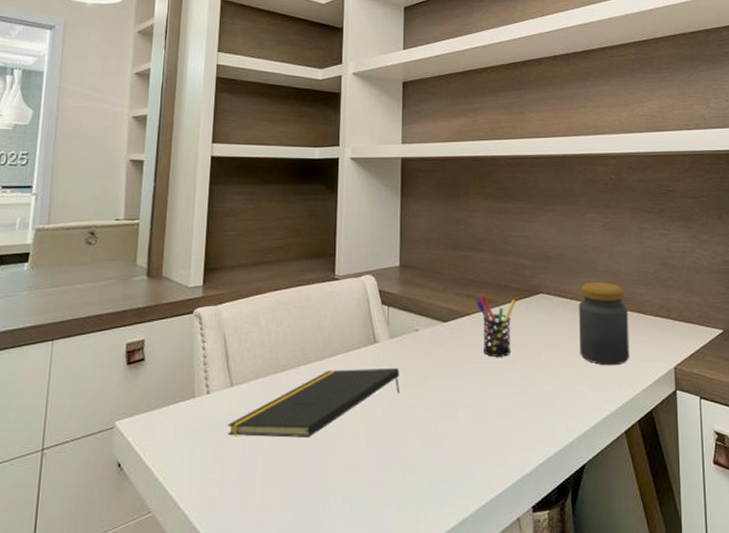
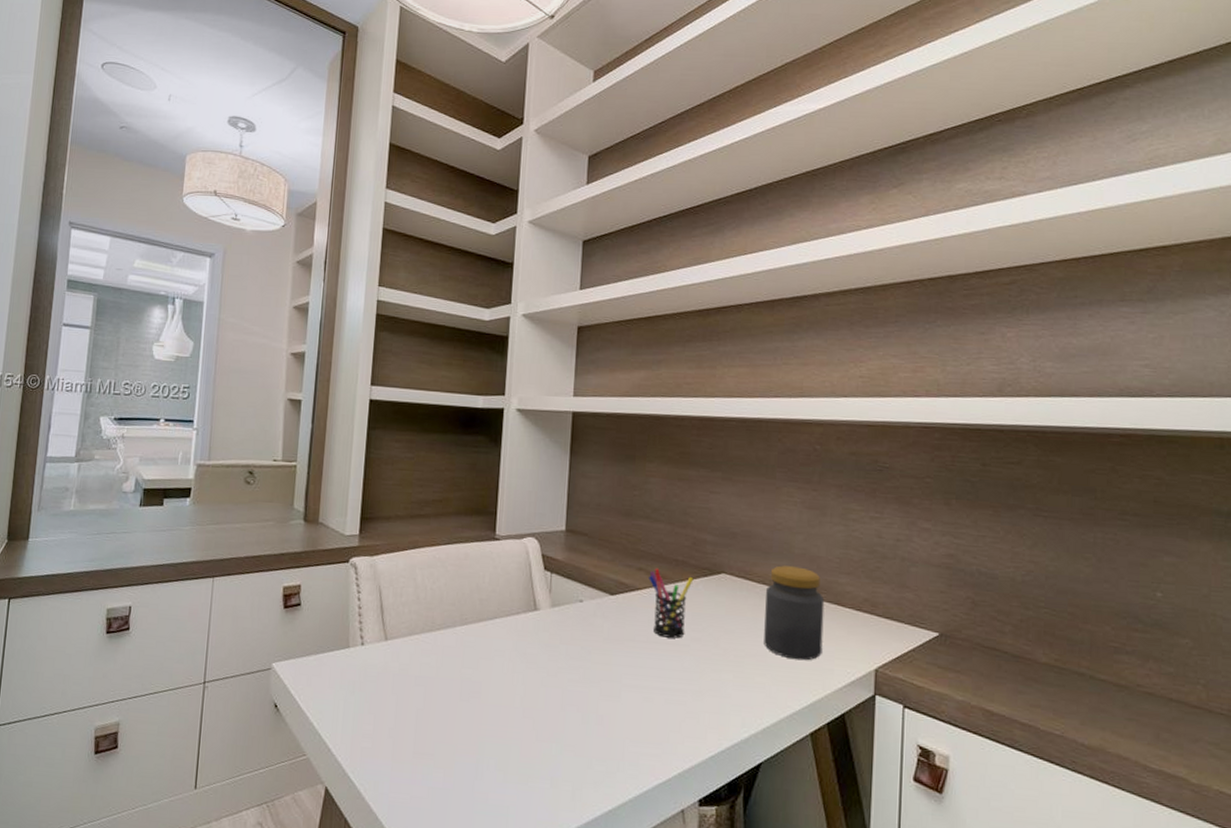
notepad: present [227,368,401,438] -> none [381,633,561,700]

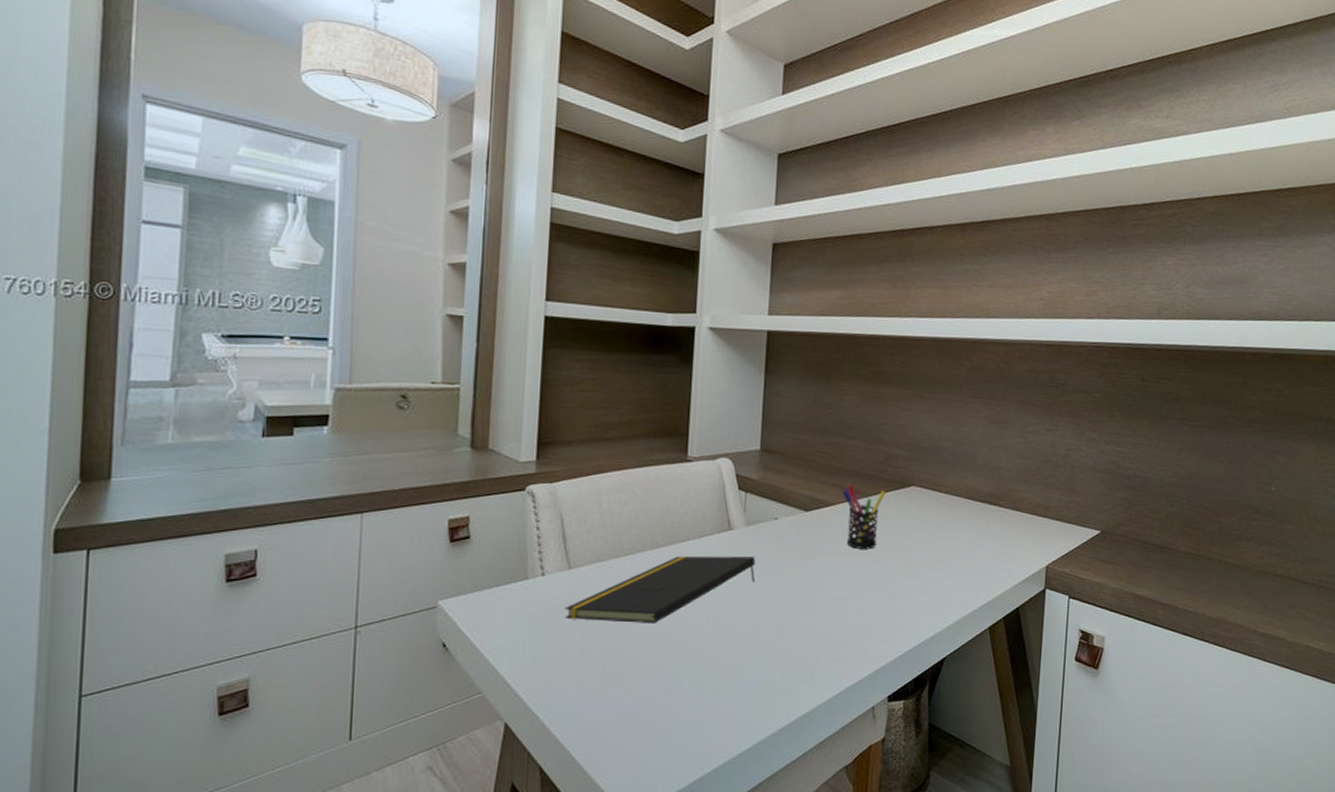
notepad: none [381,633,561,700] -> present [564,555,756,623]
jar: present [764,565,825,661] -> none [949,476,1005,563]

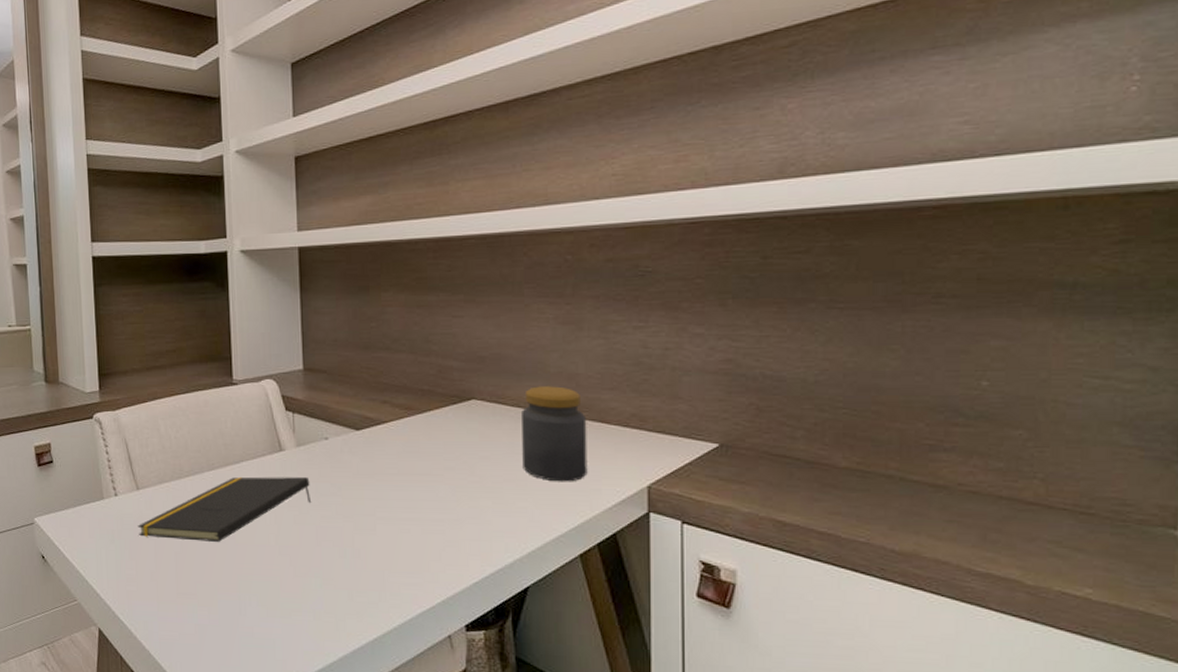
pen holder: present [843,483,886,549] -> none [394,399,442,469]
jar: none [949,476,1005,563] -> present [520,386,588,482]

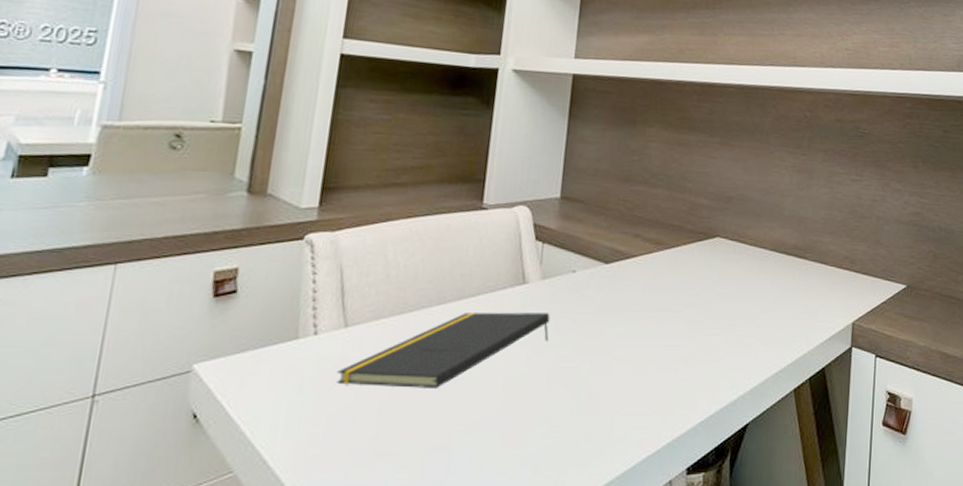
jar: present [520,386,588,482] -> none [754,227,810,319]

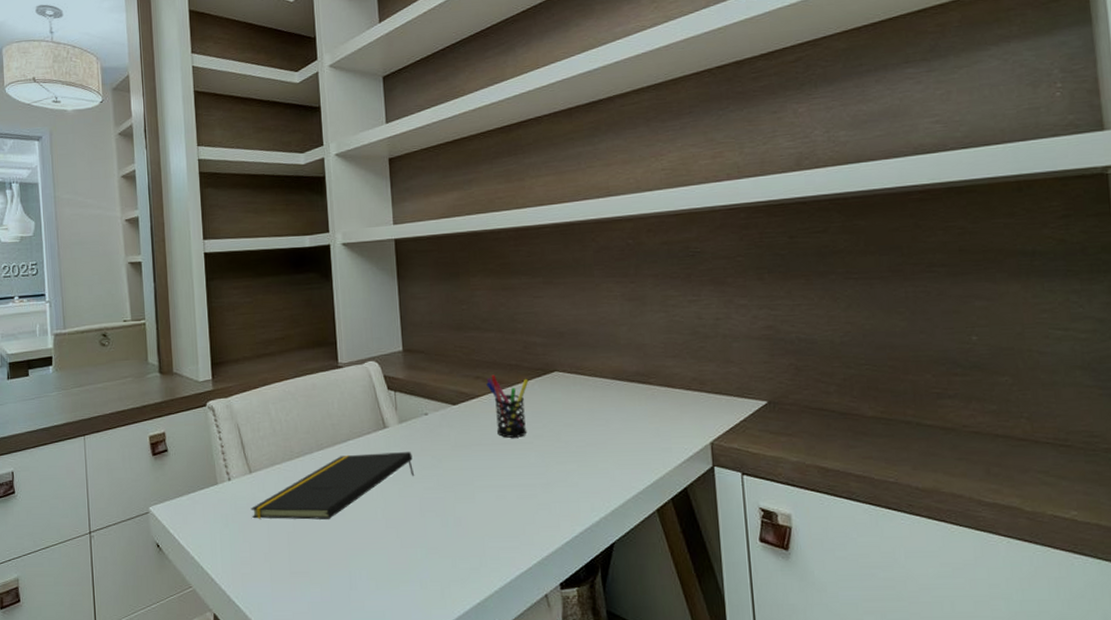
pen holder: none [645,234,690,305] -> present [486,374,529,438]

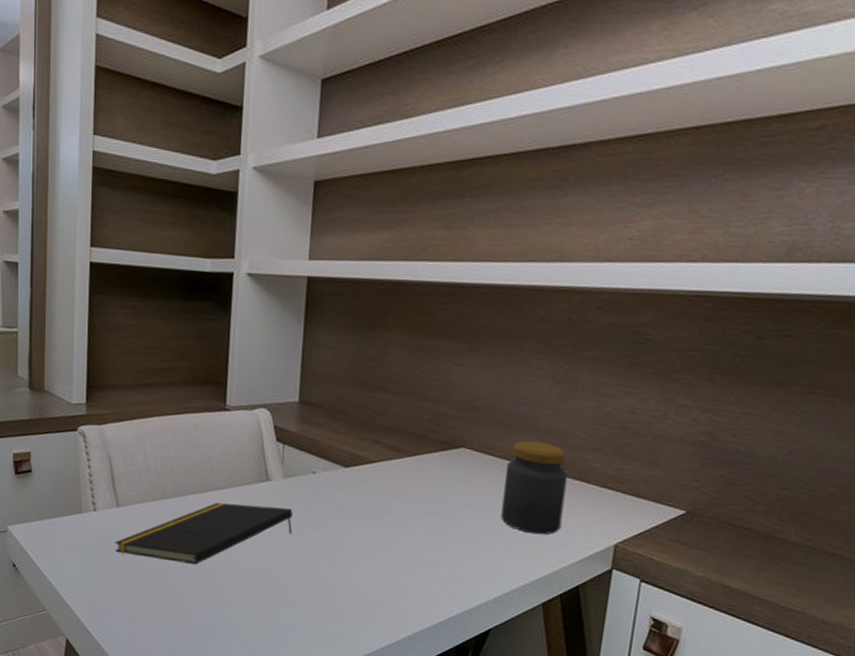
pen holder: present [486,374,529,438] -> none [384,441,432,511]
jar: none [597,356,659,443] -> present [501,440,568,535]

